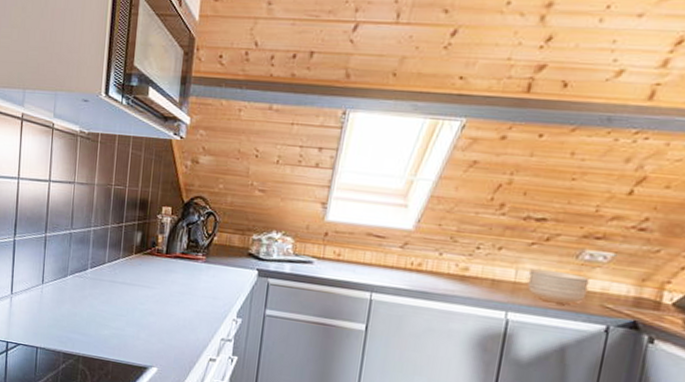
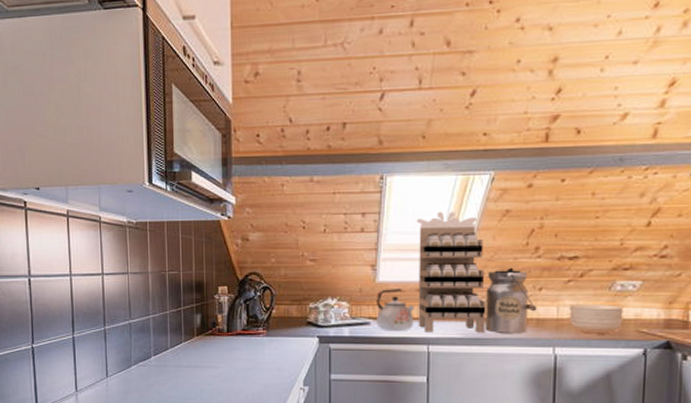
kettle: none [319,229,363,276] -> present [376,289,415,332]
spice rack: none [363,154,494,293] -> present [417,211,537,333]

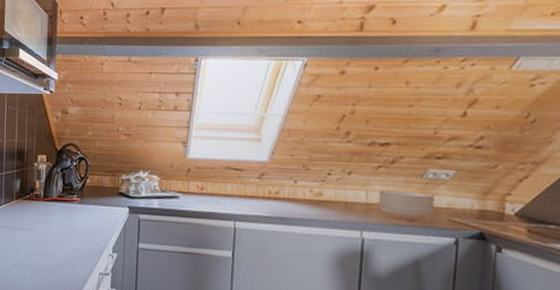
kettle: present [376,289,415,332] -> none [185,165,224,207]
spice rack: present [417,211,537,333] -> none [225,94,346,216]

